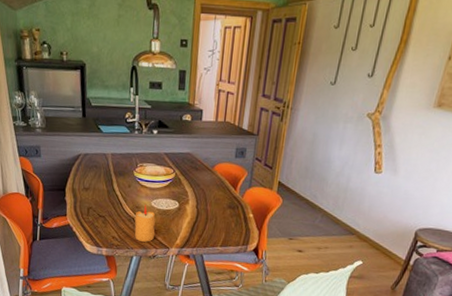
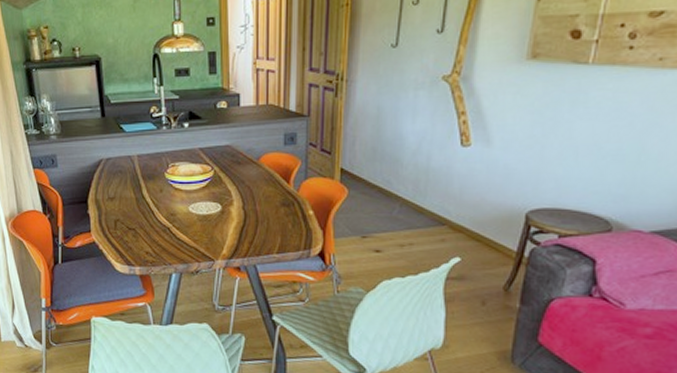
candle: present [134,205,156,242] -> none [171,211,196,255]

